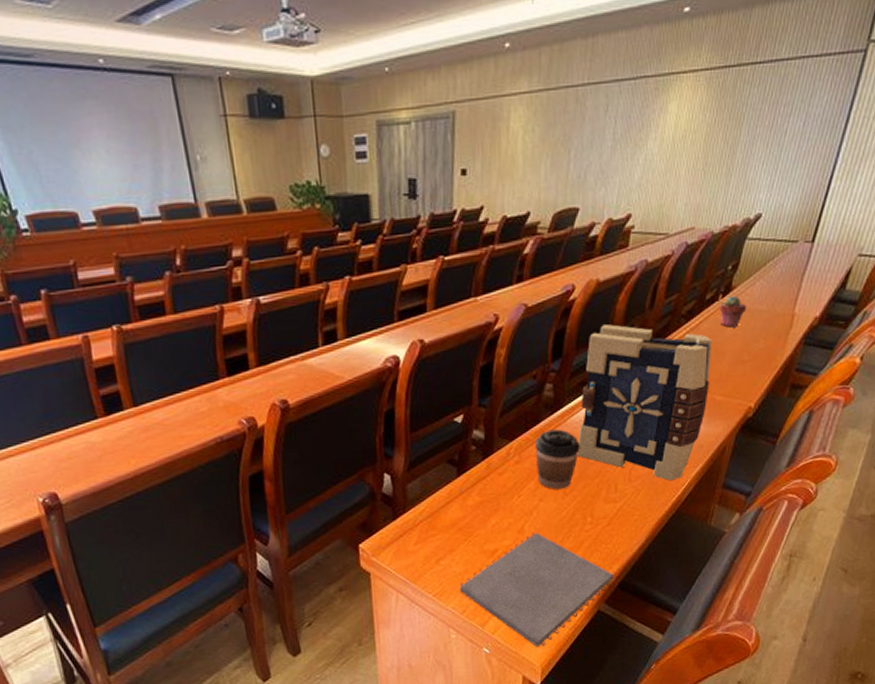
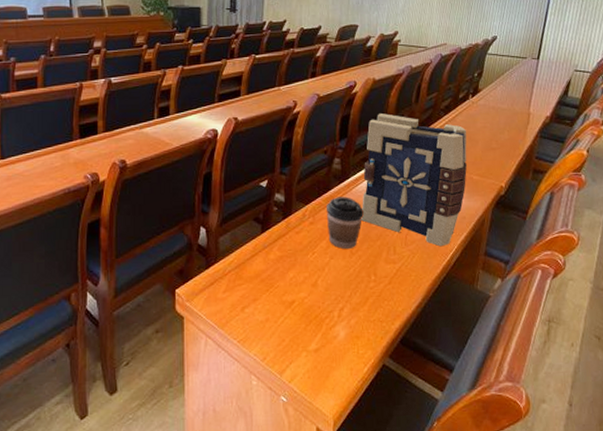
notepad: present [459,532,617,648] -> none [261,286,399,399]
potted succulent: present [720,295,747,328] -> none [470,96,492,121]

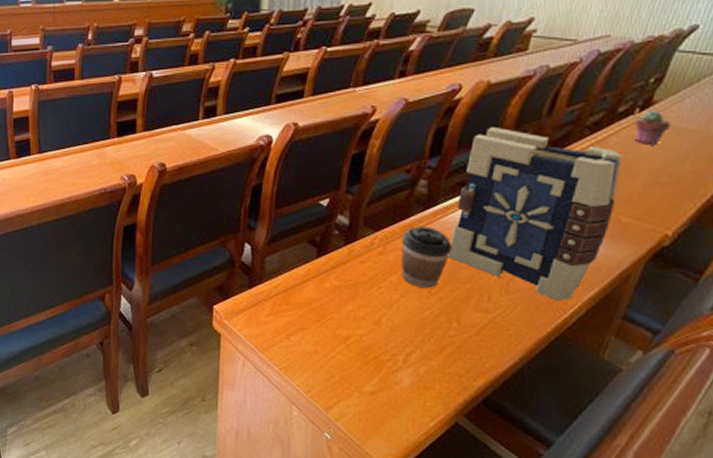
potted succulent: none [470,96,492,121] -> present [635,110,672,145]

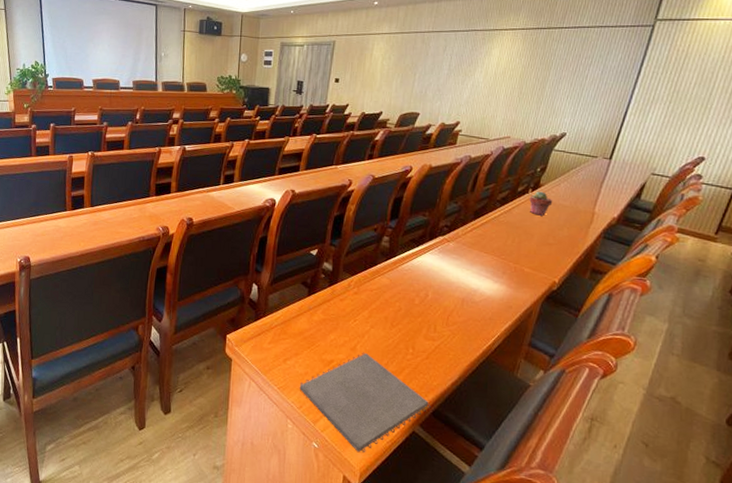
notepad: none [306,326,481,446] -> present [299,352,431,453]
coffee cup: present [401,226,453,288] -> none [370,272,409,321]
book: present [447,127,623,301] -> none [404,199,523,332]

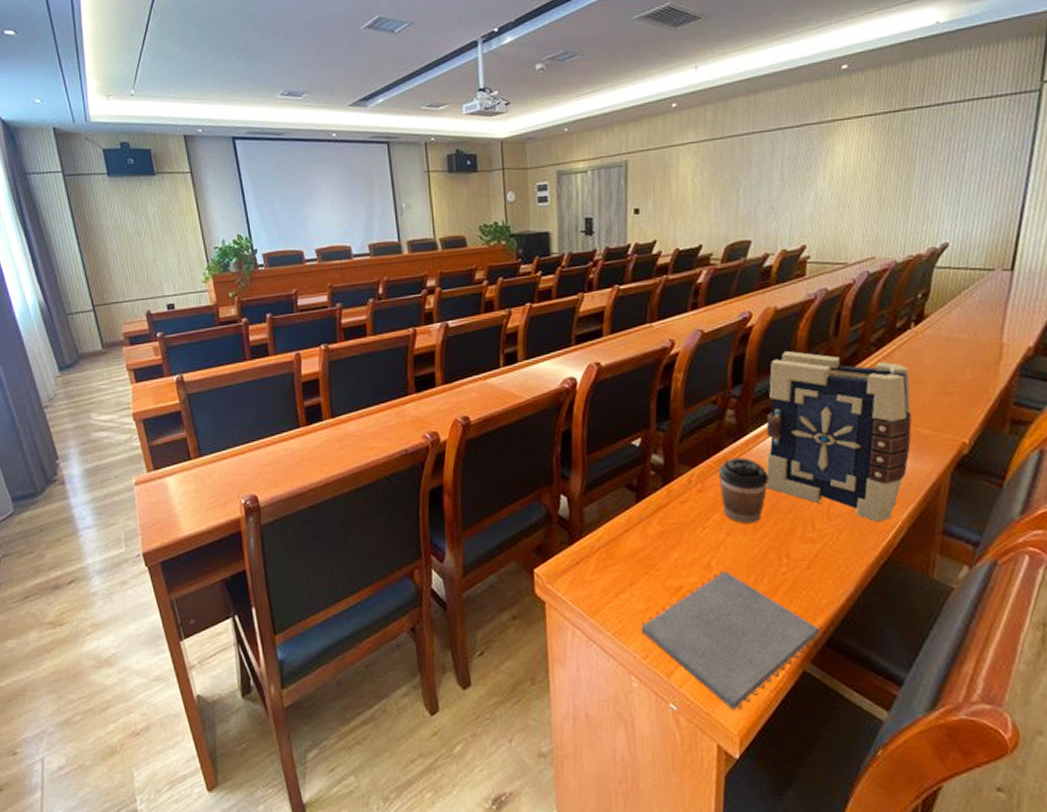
coffee cup: none [370,272,409,321] -> present [717,457,770,523]
book: none [404,199,523,332] -> present [765,351,912,522]
potted succulent: present [529,191,553,216] -> none [913,324,945,357]

